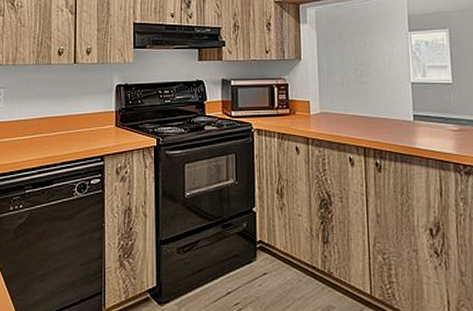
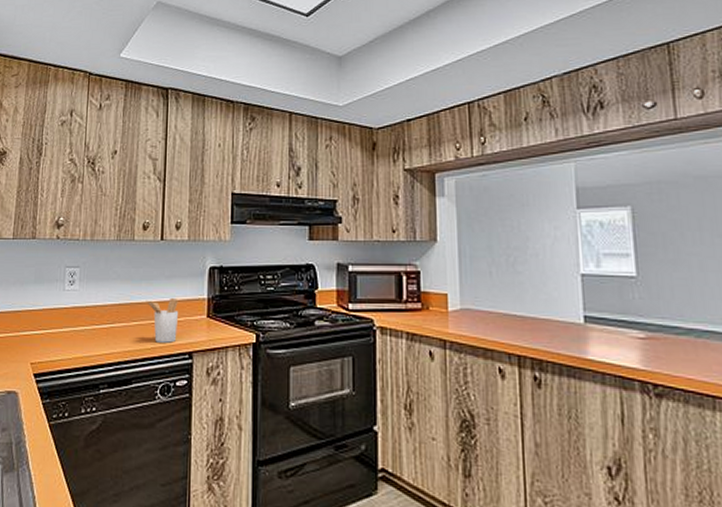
utensil holder: none [62,111,91,149] -> present [145,297,178,343]

